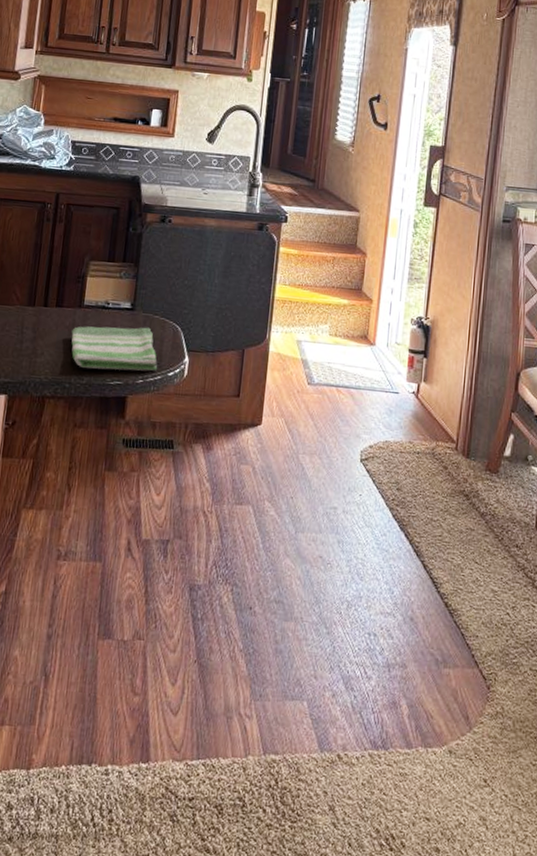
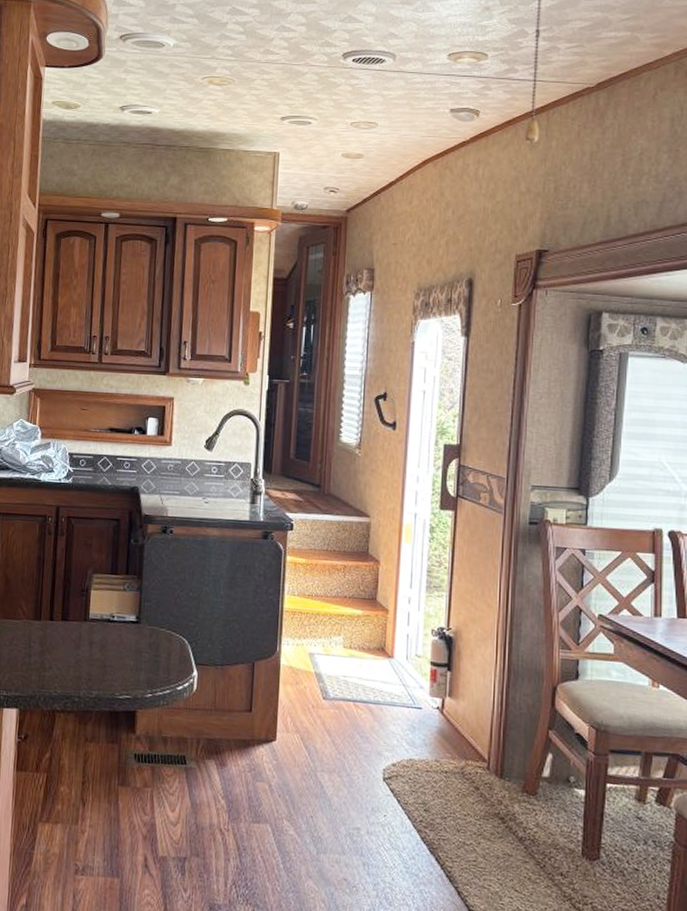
dish towel: present [71,326,158,372] -> none [78,639,166,686]

